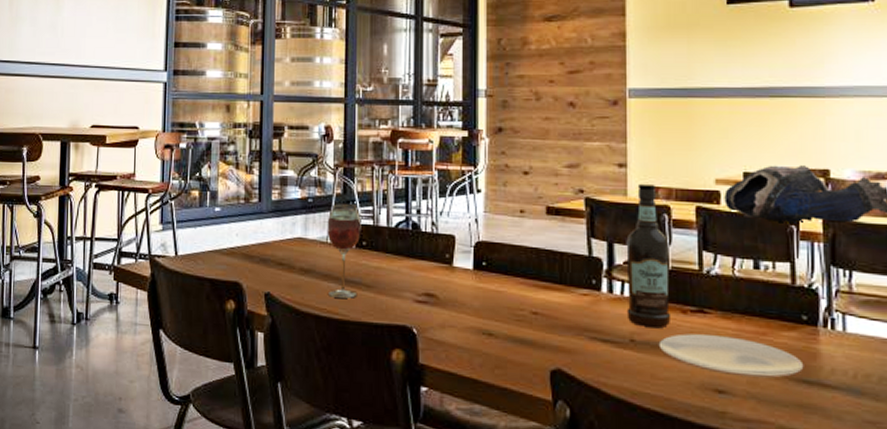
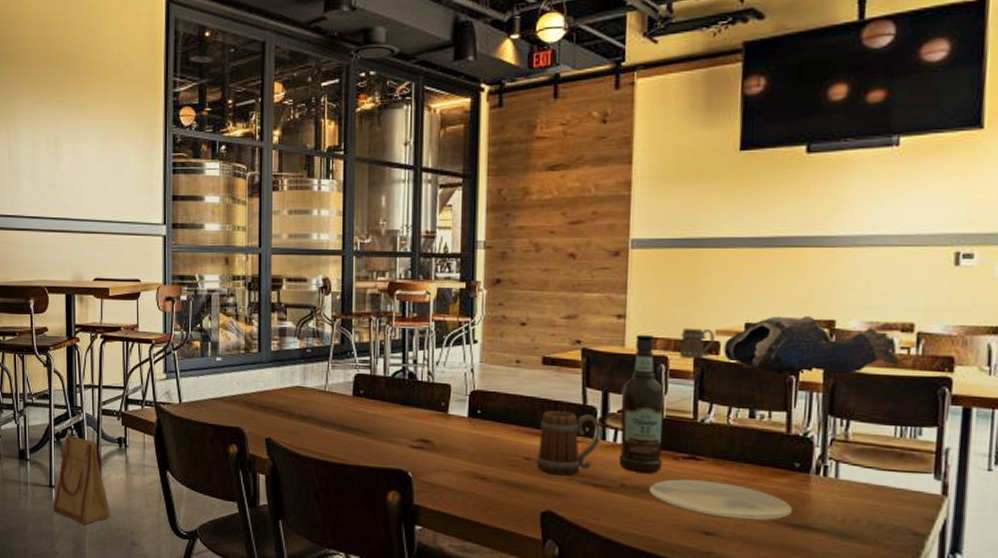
shopping bag: none [35,291,98,390] -> present [52,435,110,525]
wineglass: present [327,203,361,299] -> none [325,353,359,444]
beer mug: none [544,262,608,331] -> present [536,411,602,476]
beer mug: none [680,177,714,209] -> present [679,327,714,359]

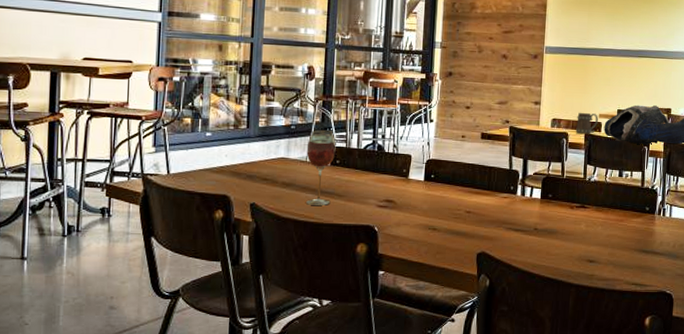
shopping bag: present [52,435,110,525] -> none [23,207,89,293]
wineglass: none [325,353,359,444] -> present [306,129,336,206]
beer mug: present [536,411,602,476] -> none [474,174,522,224]
root beer: present [618,334,665,474] -> none [533,116,565,220]
plate: present [648,479,793,522] -> none [553,223,645,251]

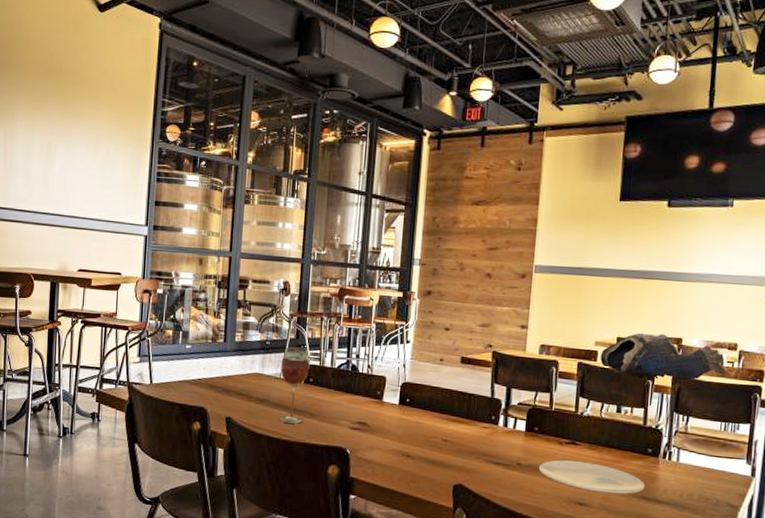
plate: none [553,223,645,251] -> present [538,460,645,496]
beer mug: present [575,112,598,135] -> none [566,338,594,364]

